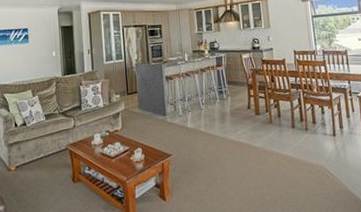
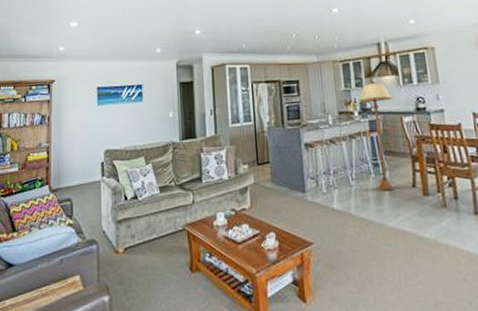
floor lamp: none [209,26,234,113] -> present [359,81,395,191]

